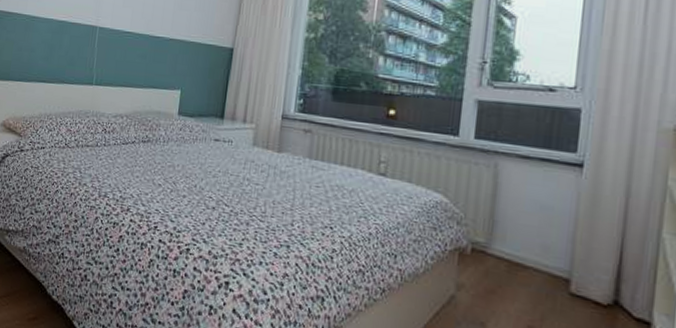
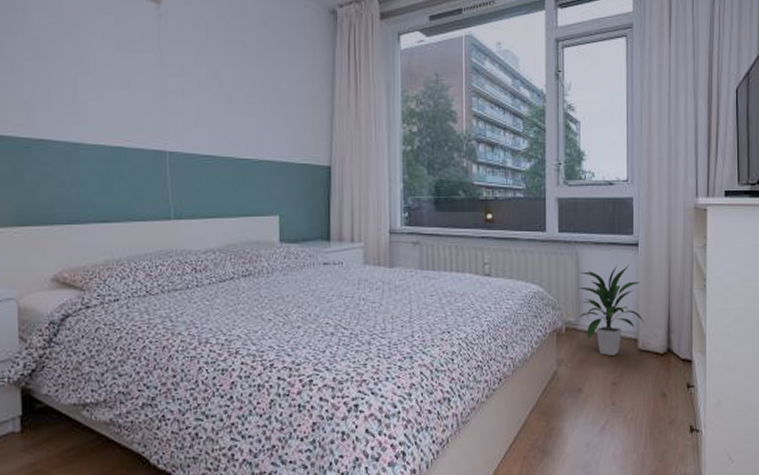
indoor plant: none [490,185,584,293] -> present [577,264,645,356]

